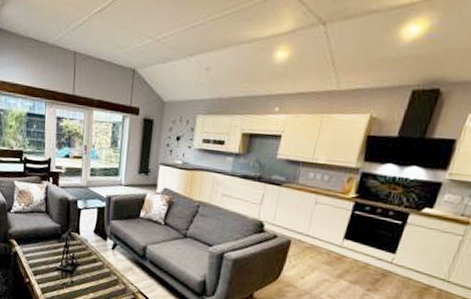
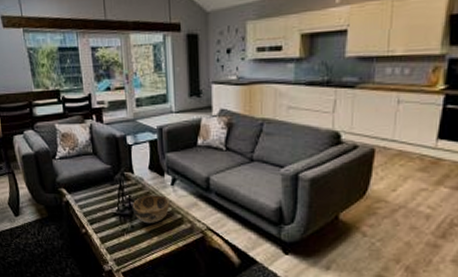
decorative bowl: none [74,255,109,281] -> present [132,195,170,223]

